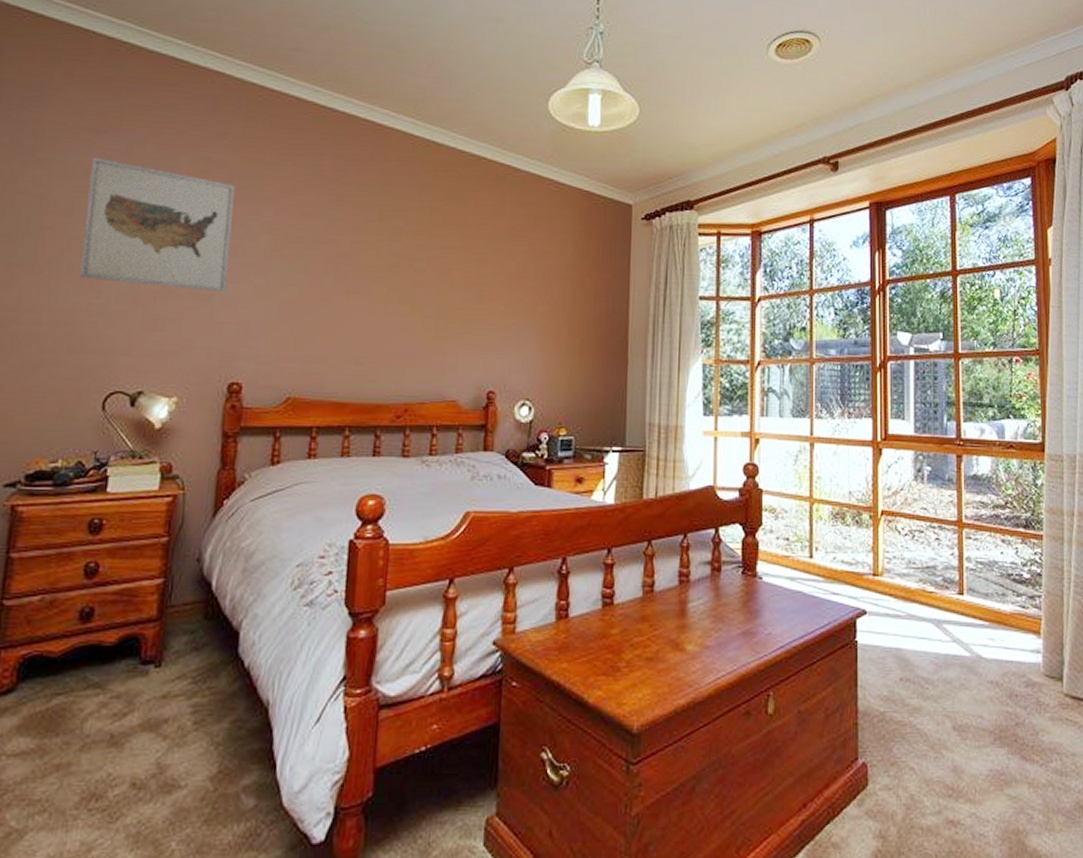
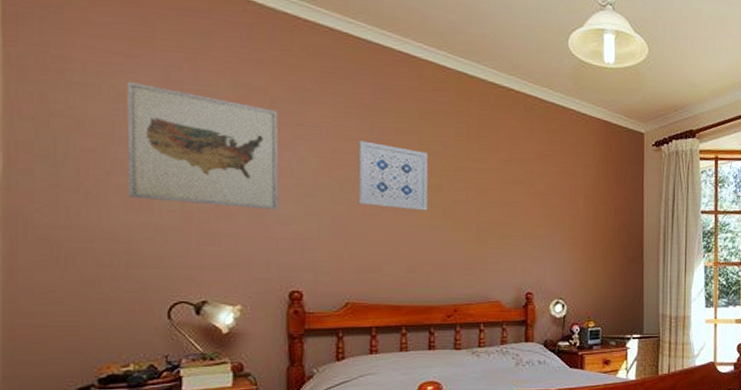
wall art: none [309,216,387,294] -> present [358,140,429,211]

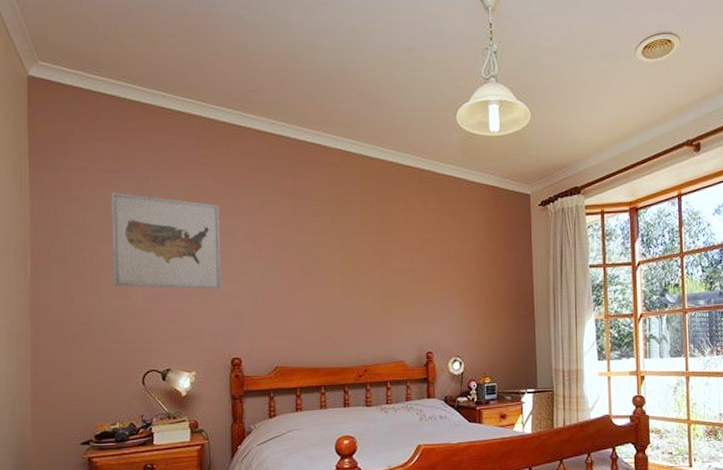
wall art: present [358,140,429,211] -> none [282,224,340,282]

